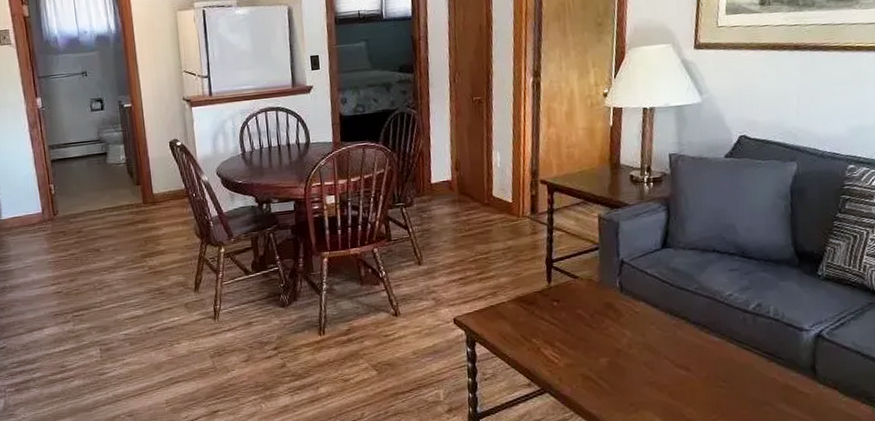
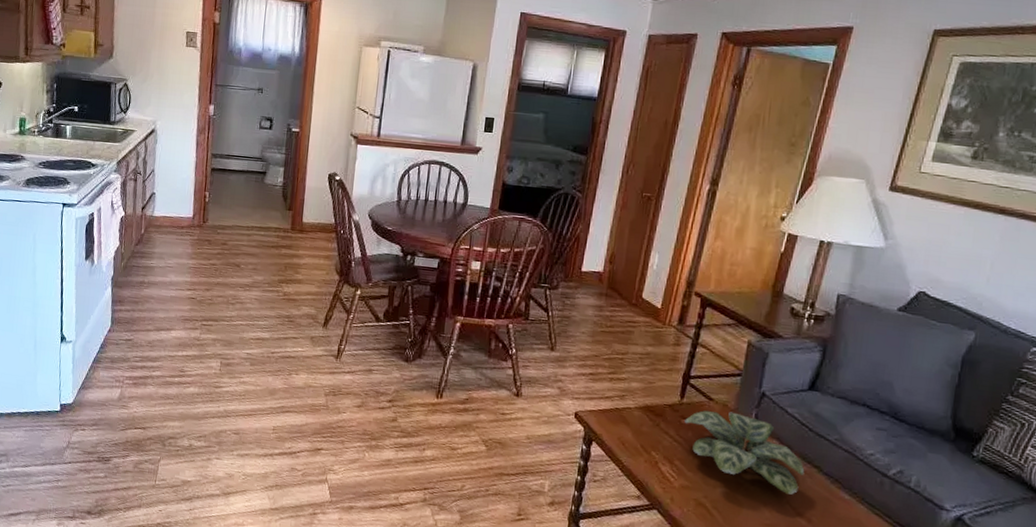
plant: none [556,284,675,350] -> present [685,410,805,495]

